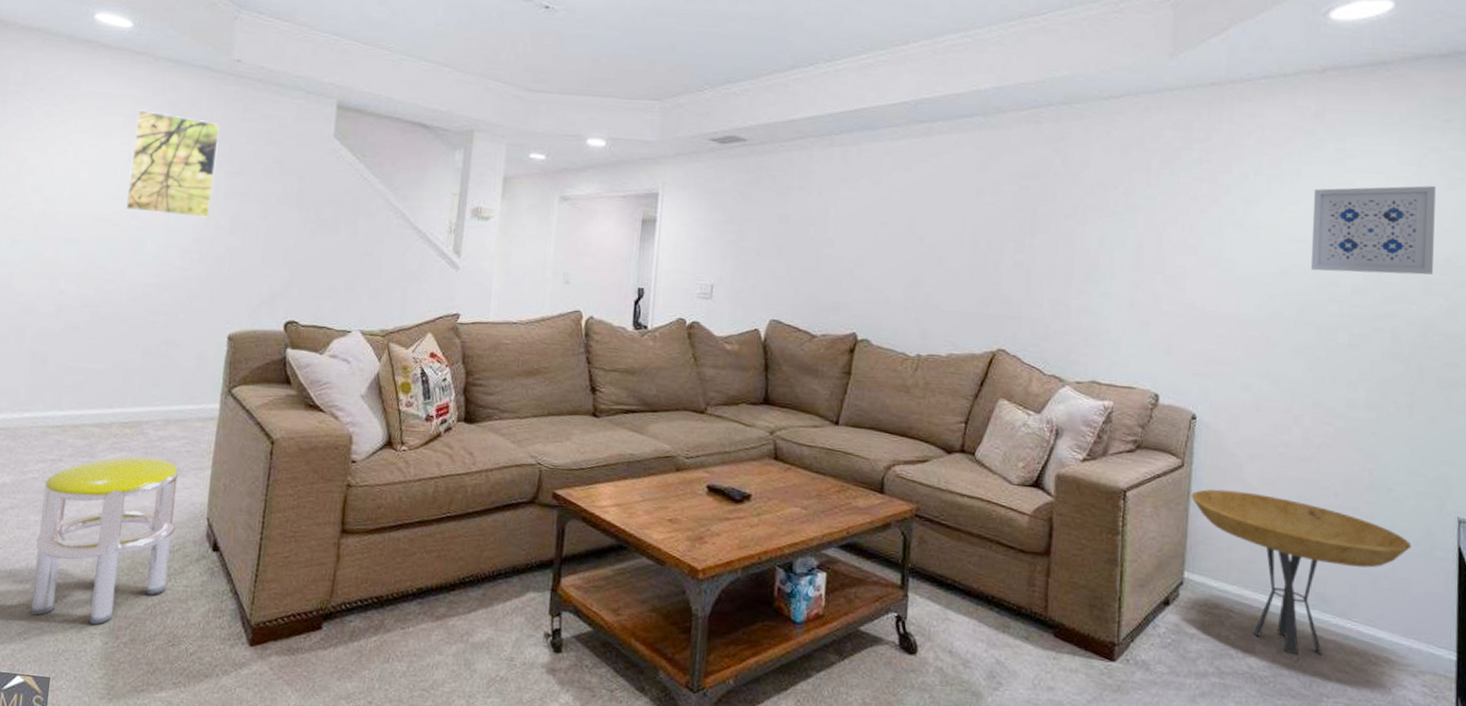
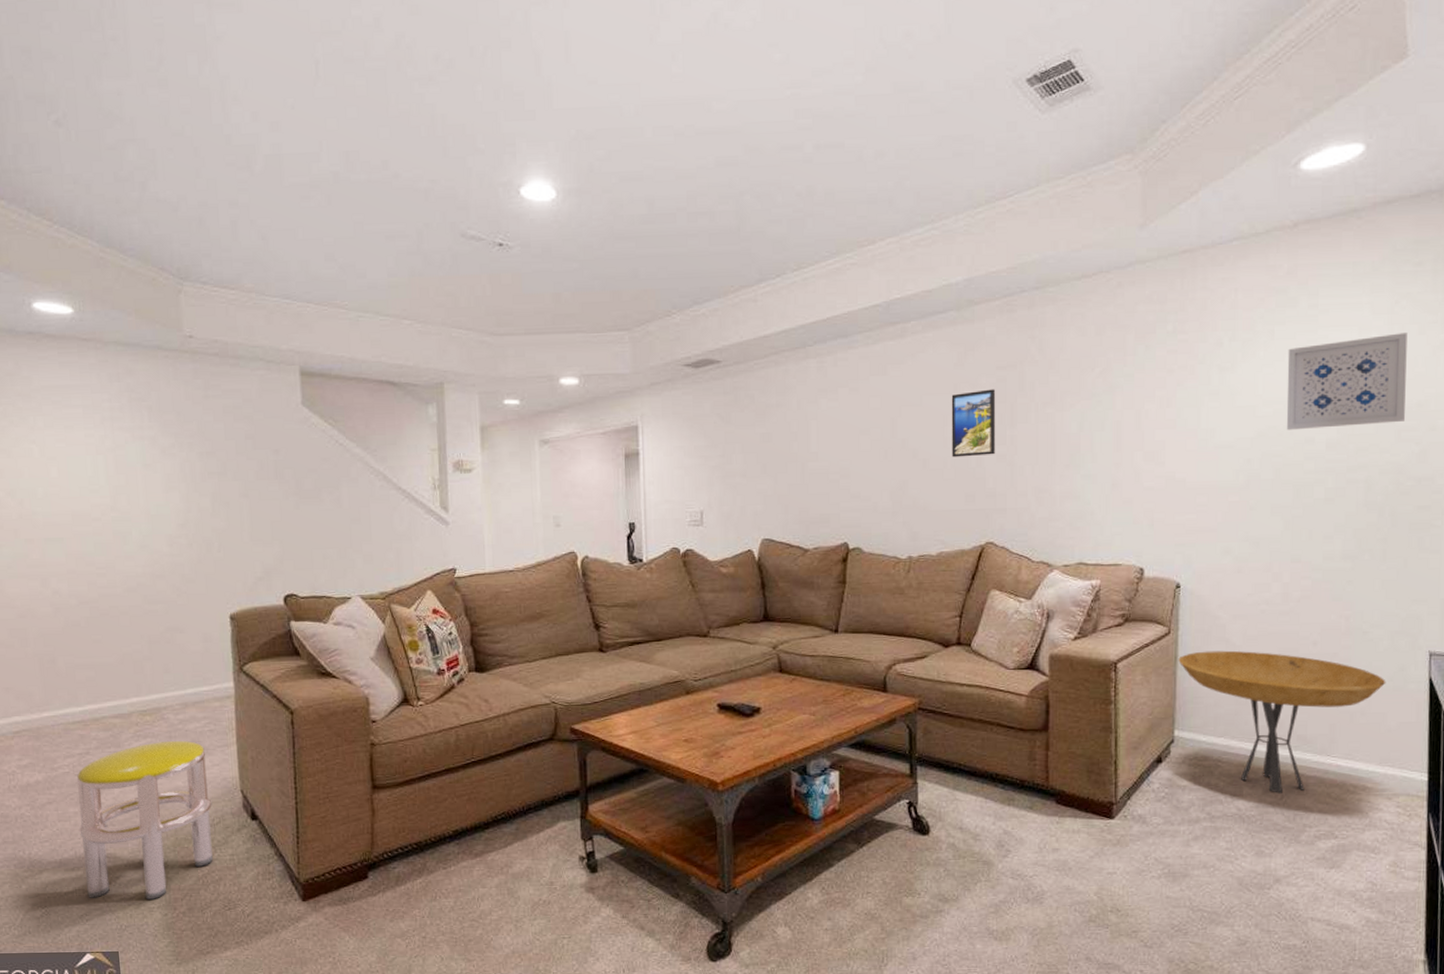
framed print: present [126,109,220,218] -> none [96,399,189,503]
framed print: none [968,196,1018,262] -> present [951,389,996,458]

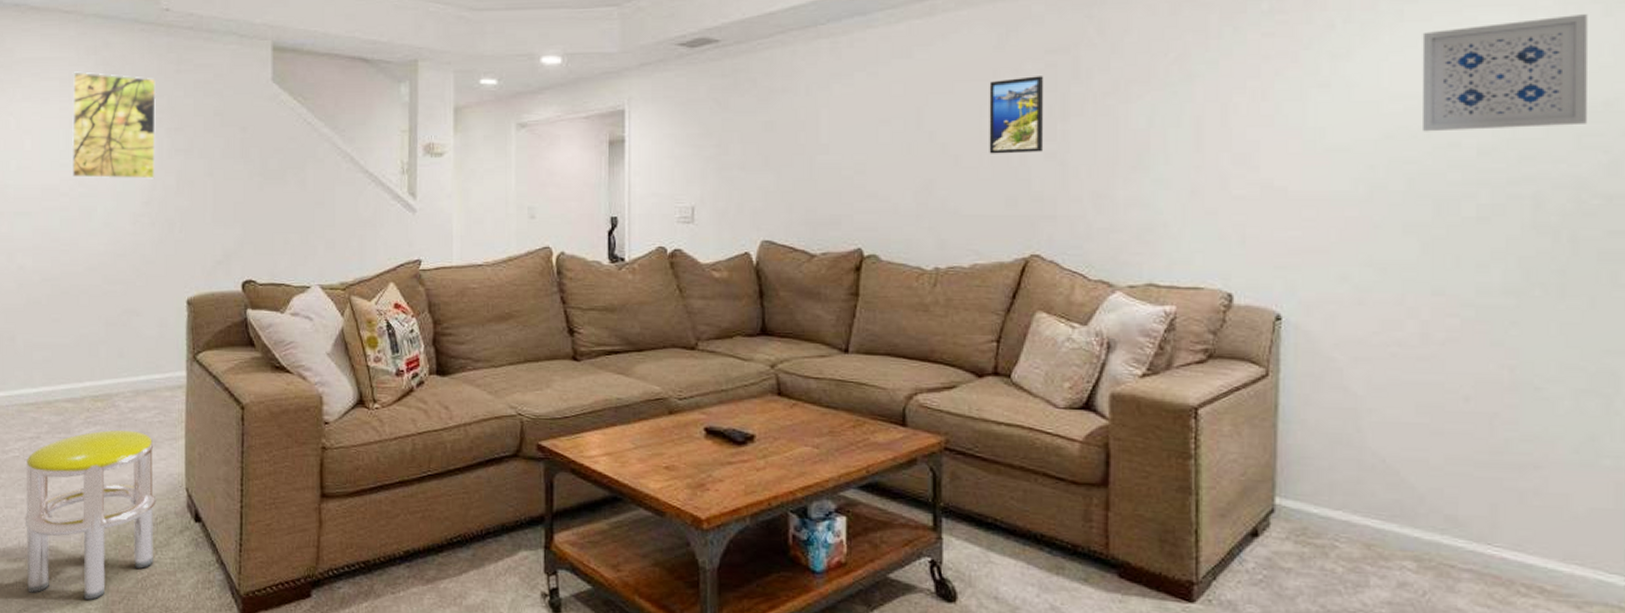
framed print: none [96,399,189,503] -> present [71,71,157,179]
side table: present [1178,650,1386,793] -> none [1279,400,1570,588]

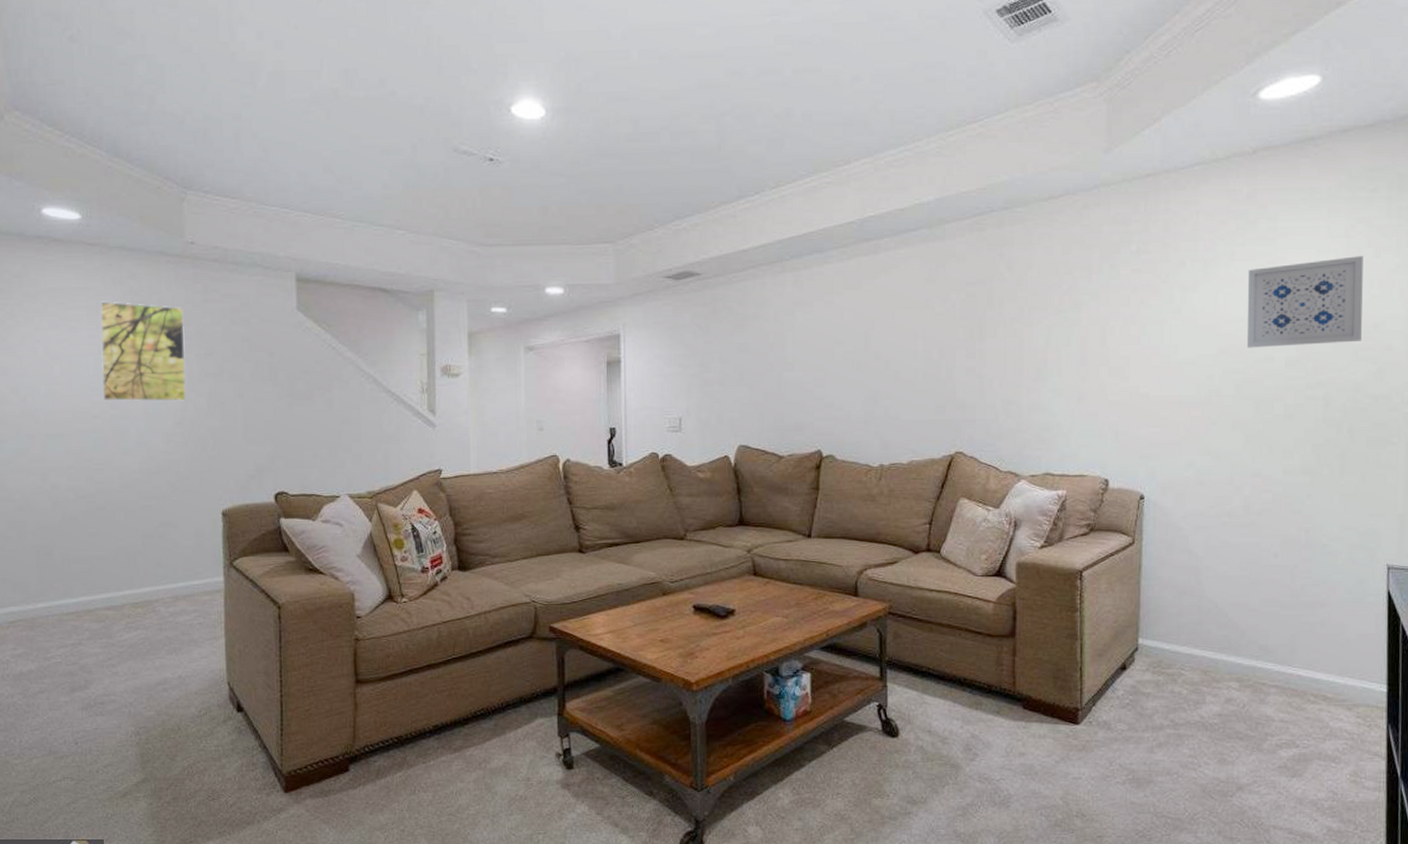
stool: present [25,429,157,600] -> none [69,632,200,789]
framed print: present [989,76,1044,154] -> none [922,304,966,370]

